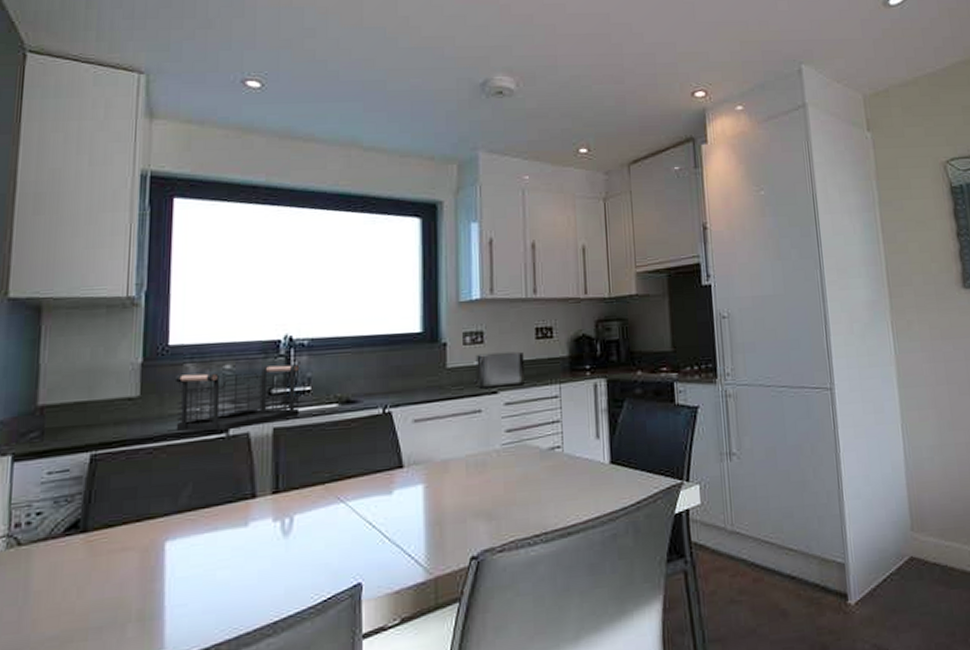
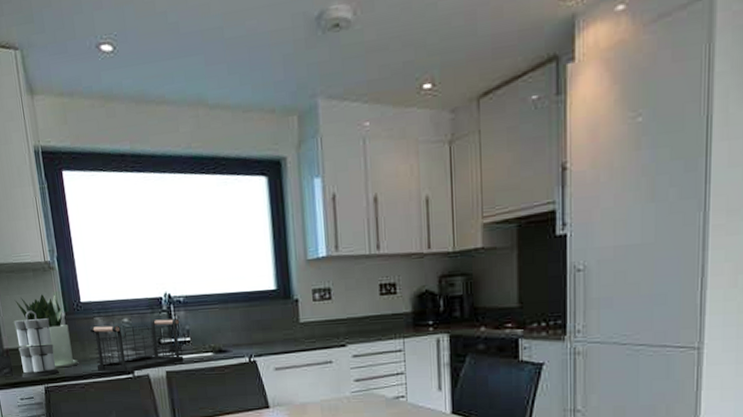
spice rack: none [57,355,118,444] -> present [13,310,59,379]
planter: none [70,335,151,431] -> present [14,294,79,370]
toaster: present [473,351,525,389] -> none [323,307,370,342]

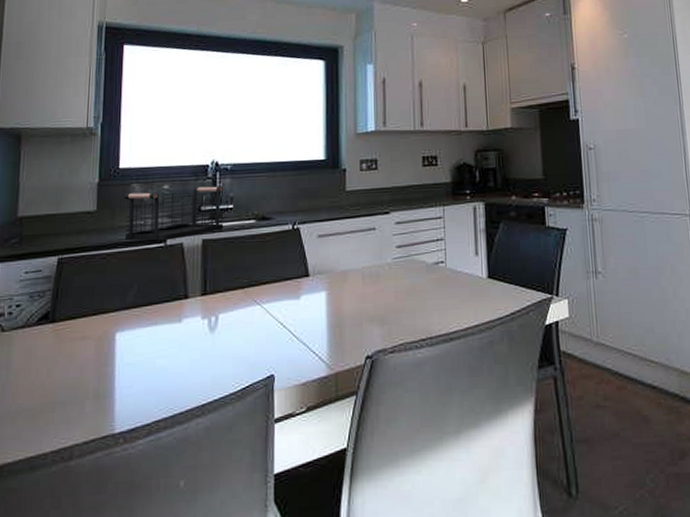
spice rack: present [13,310,59,379] -> none [33,176,80,249]
planter: present [14,294,79,370] -> none [43,159,105,239]

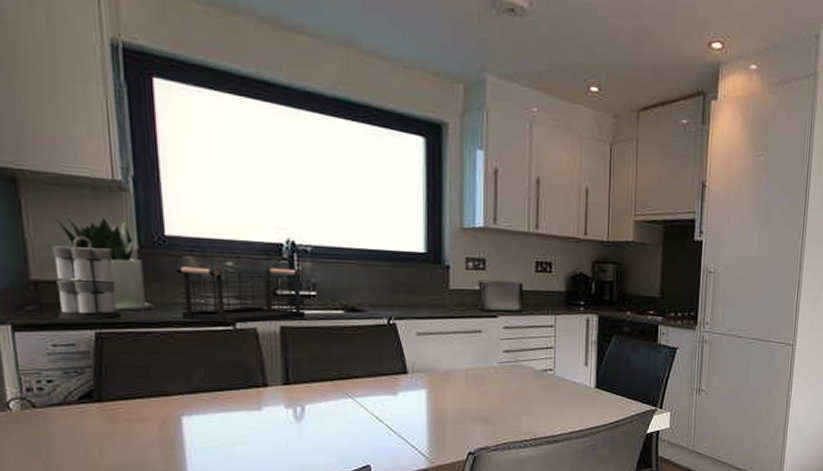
spice rack: none [33,176,80,249] -> present [51,236,122,321]
planter: none [43,159,105,239] -> present [56,218,154,313]
toaster: none [368,177,413,209] -> present [474,279,523,313]

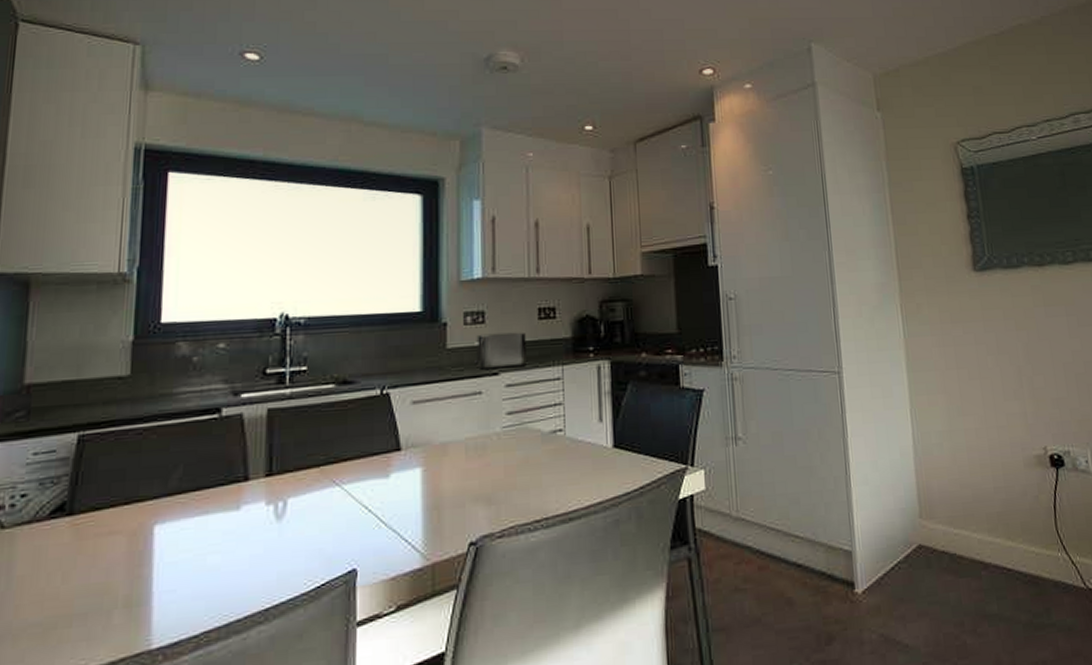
spice rack: present [51,236,122,321] -> none [44,333,108,424]
planter: present [56,218,154,313] -> none [59,312,141,411]
dish rack: present [174,265,306,324] -> none [166,343,296,412]

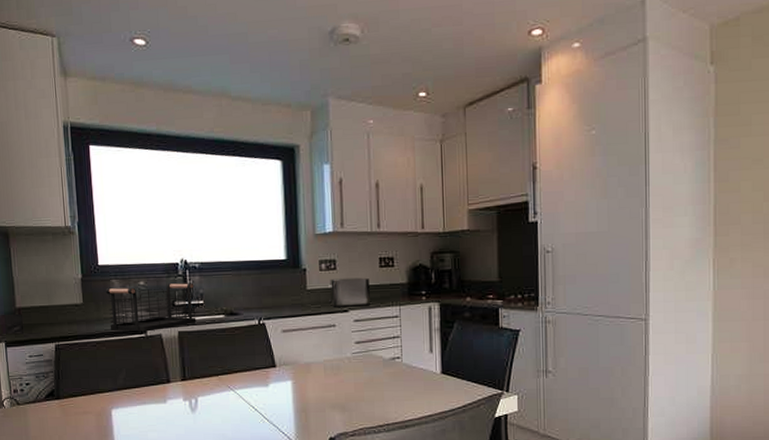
dish rack: none [166,343,296,412] -> present [105,283,197,332]

